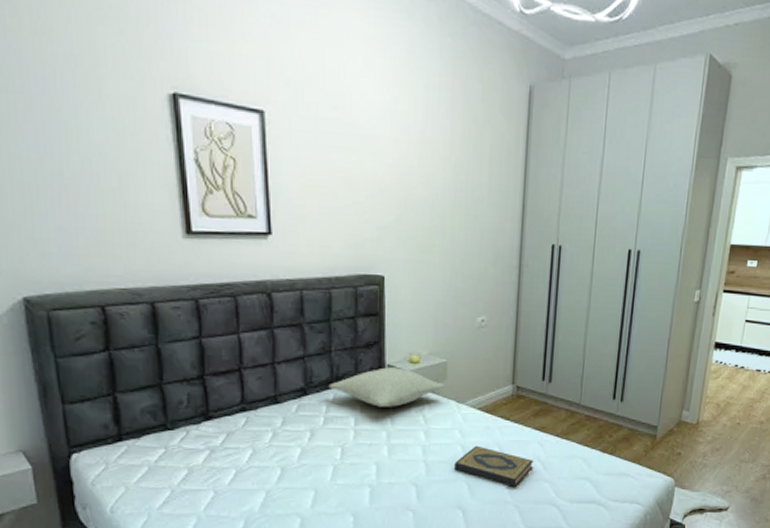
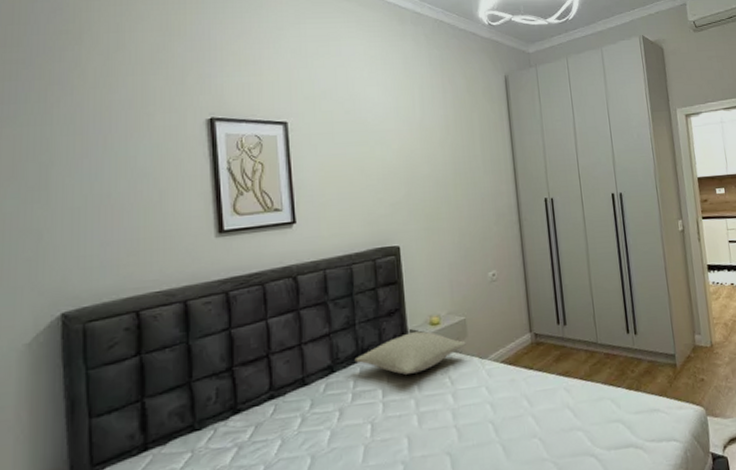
hardback book: present [454,445,534,487] -> none [486,401,564,441]

